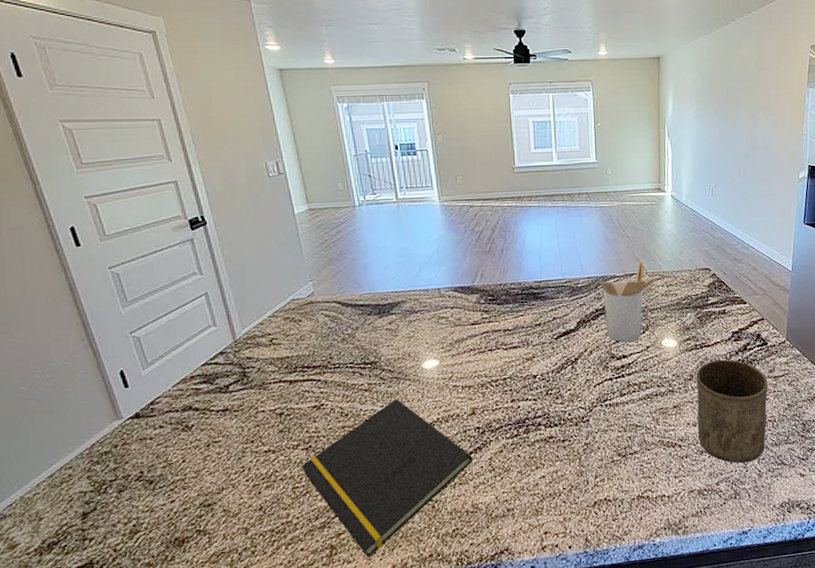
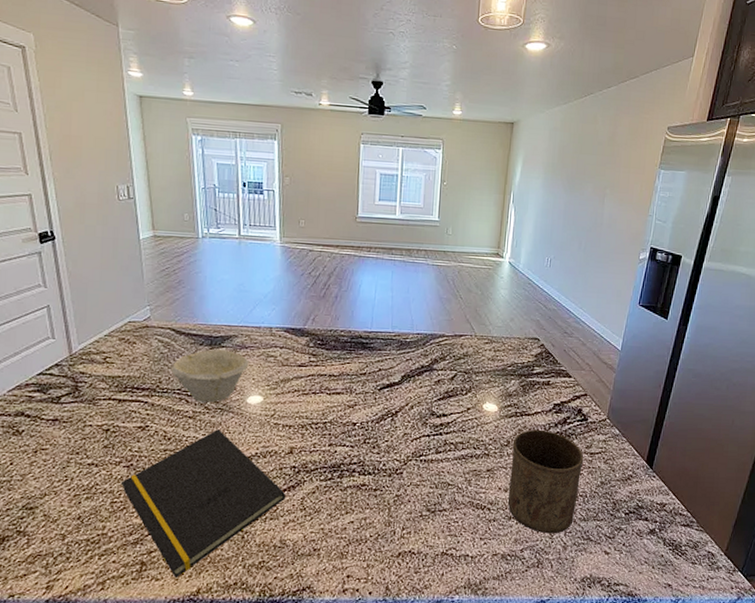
bowl: none [340,316,421,374] -> present [170,349,249,403]
utensil holder: present [599,261,657,343] -> none [428,323,485,402]

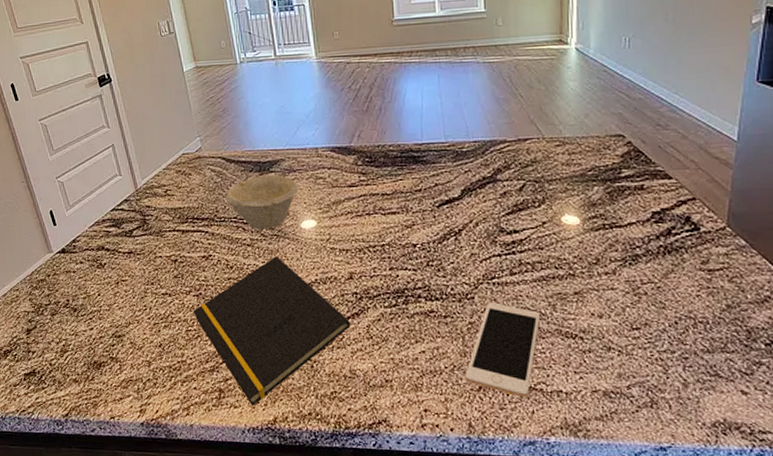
cell phone: none [387,477,458,562] -> present [465,302,541,398]
cup: present [507,429,584,534] -> none [603,243,700,369]

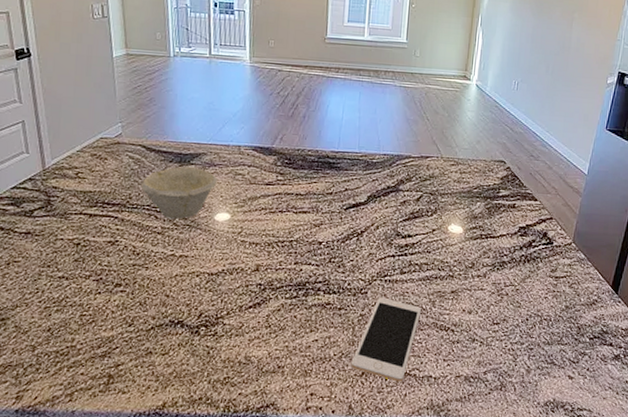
notepad: present [192,256,351,407] -> none [90,245,252,392]

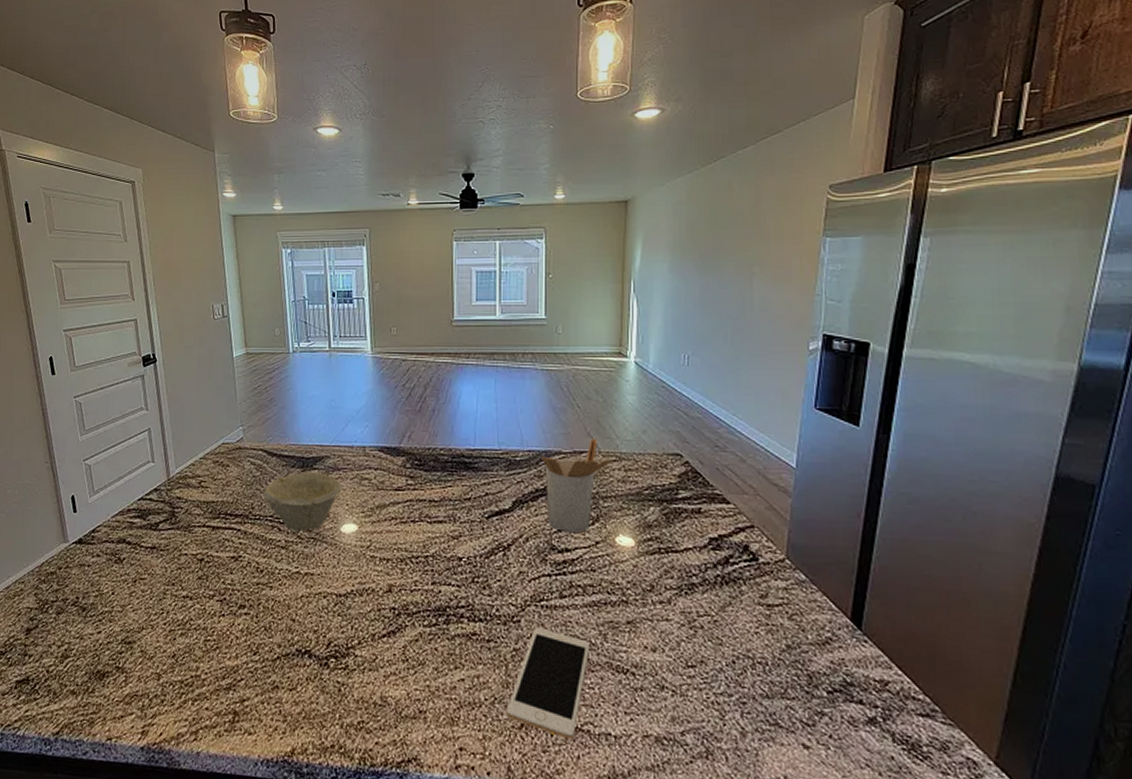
utensil holder: none [394,145,451,223] -> present [541,437,612,533]

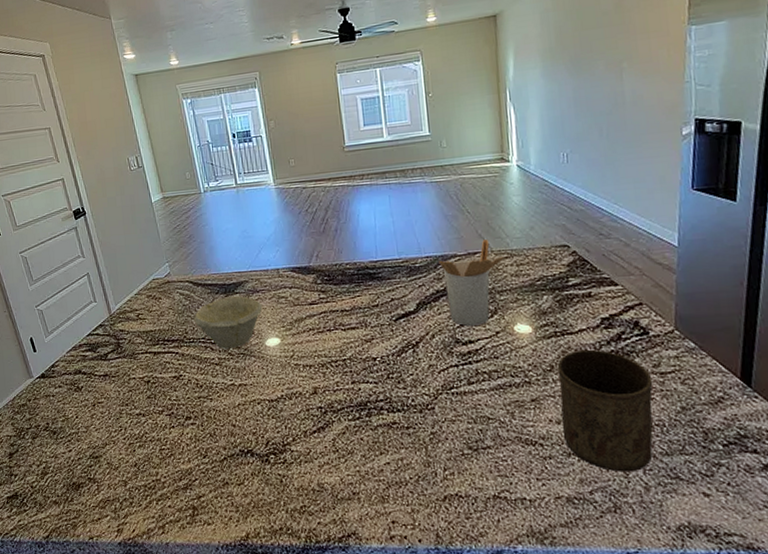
cell phone: present [506,627,591,740] -> none [430,412,501,506]
cup: none [657,570,759,714] -> present [557,349,653,472]

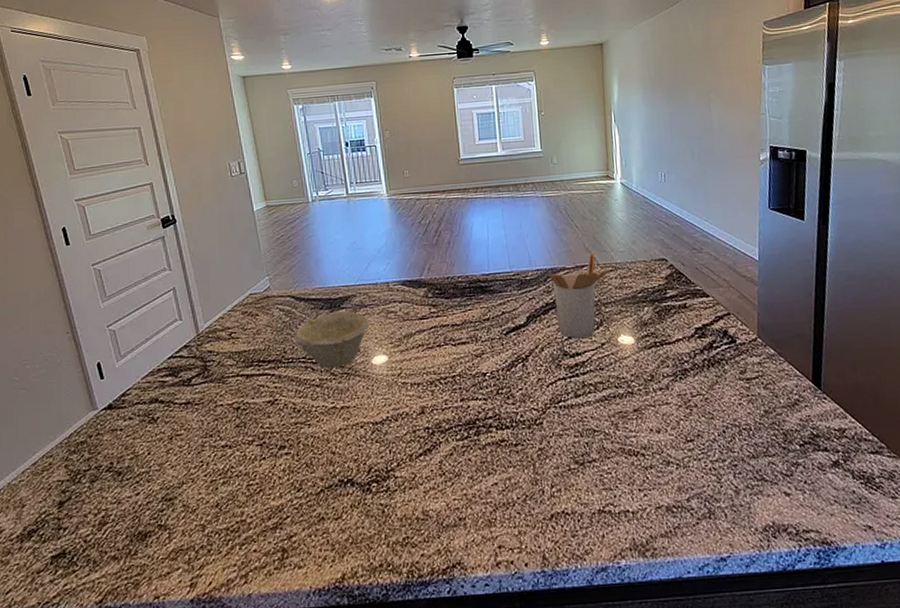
cup: present [557,349,653,472] -> none [657,358,741,478]

